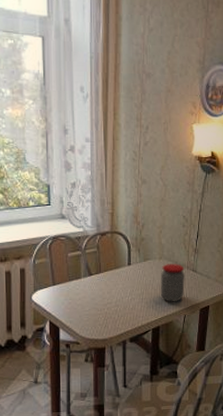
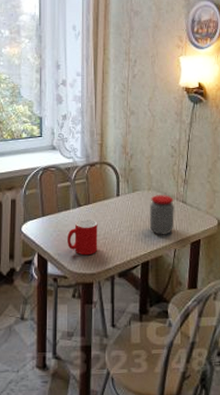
cup: none [79,288,110,322] -> present [67,220,98,256]

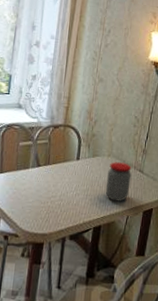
cup: present [67,220,98,256] -> none [22,180,55,216]

